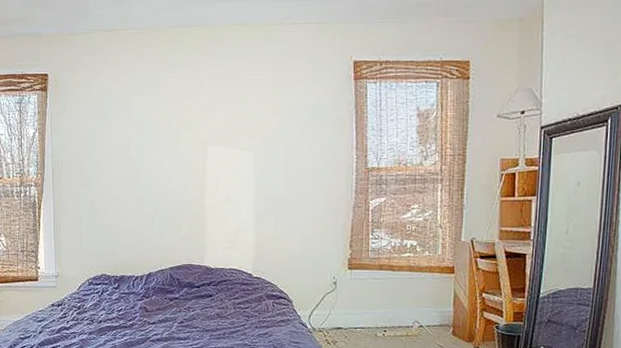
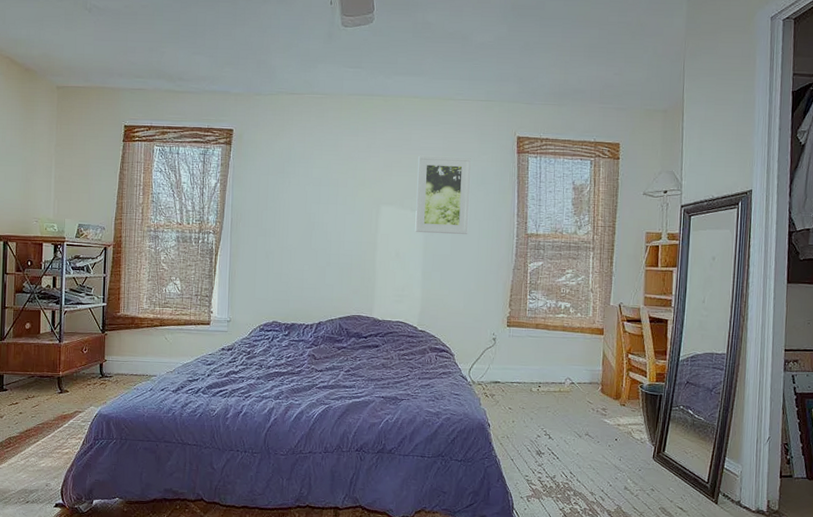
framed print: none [245,88,304,173] -> present [415,155,471,234]

